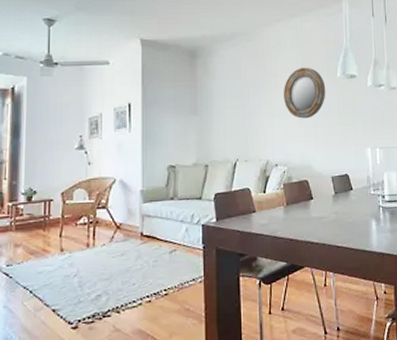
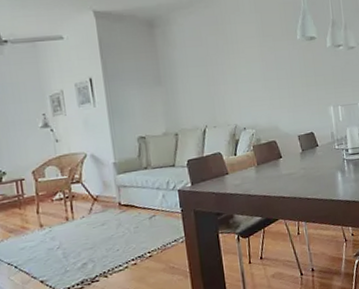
home mirror: present [283,67,326,119] -> none [245,31,288,83]

